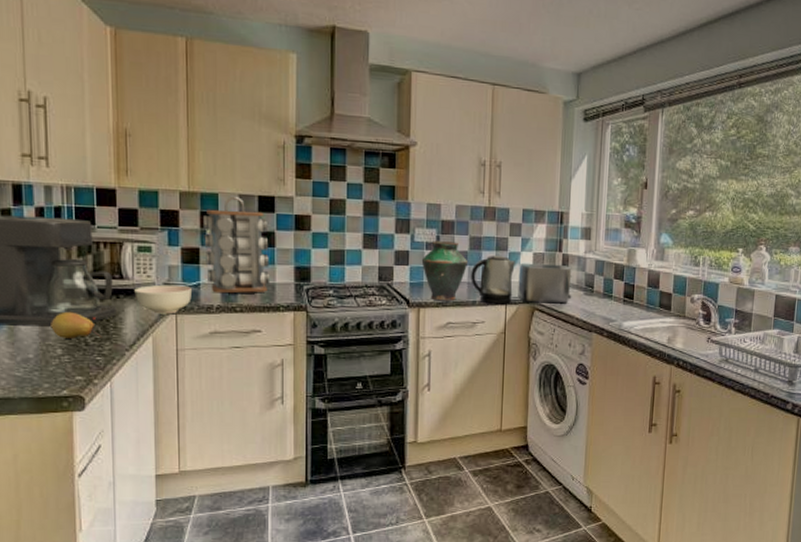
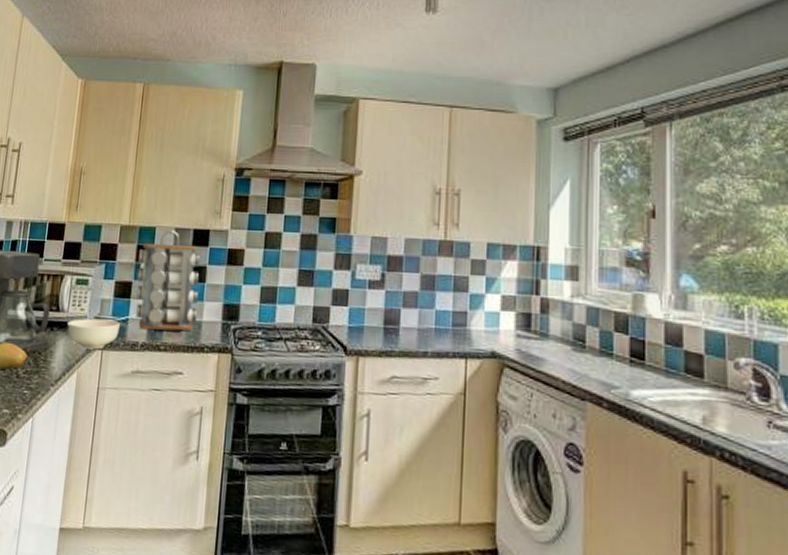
vase: present [421,241,467,301] -> none [362,279,418,351]
kettle: present [471,255,515,304] -> none [421,296,478,358]
toaster: present [518,263,573,304] -> none [481,307,556,361]

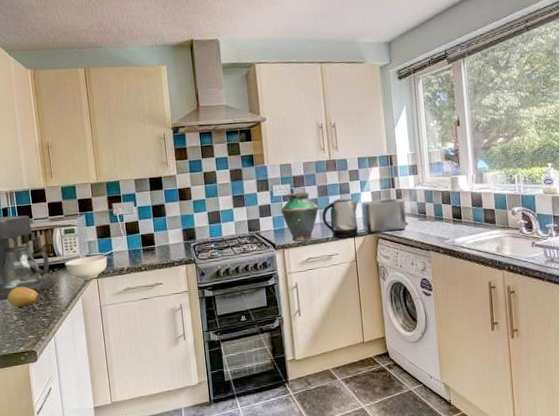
spice rack: present [136,229,200,332] -> none [110,181,165,258]
vase: none [362,279,418,351] -> present [281,192,318,242]
kettle: none [421,296,478,358] -> present [322,197,359,239]
toaster: none [481,307,556,361] -> present [360,198,409,234]

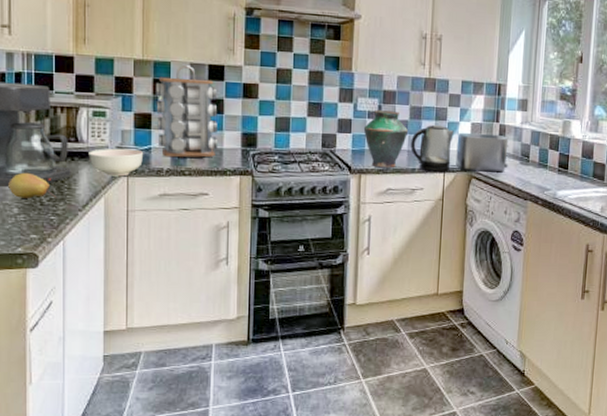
spice rack: none [110,181,165,258] -> present [156,64,218,159]

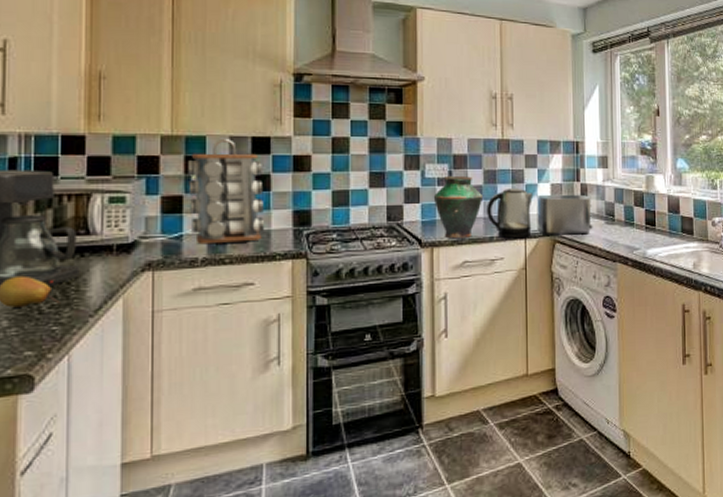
bowl: present [88,148,143,177] -> none [103,238,172,272]

